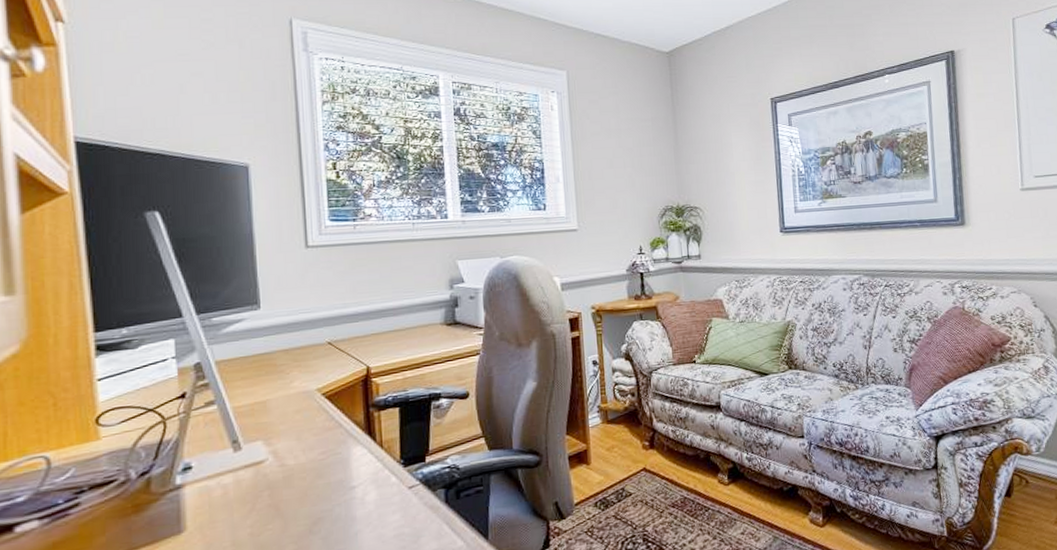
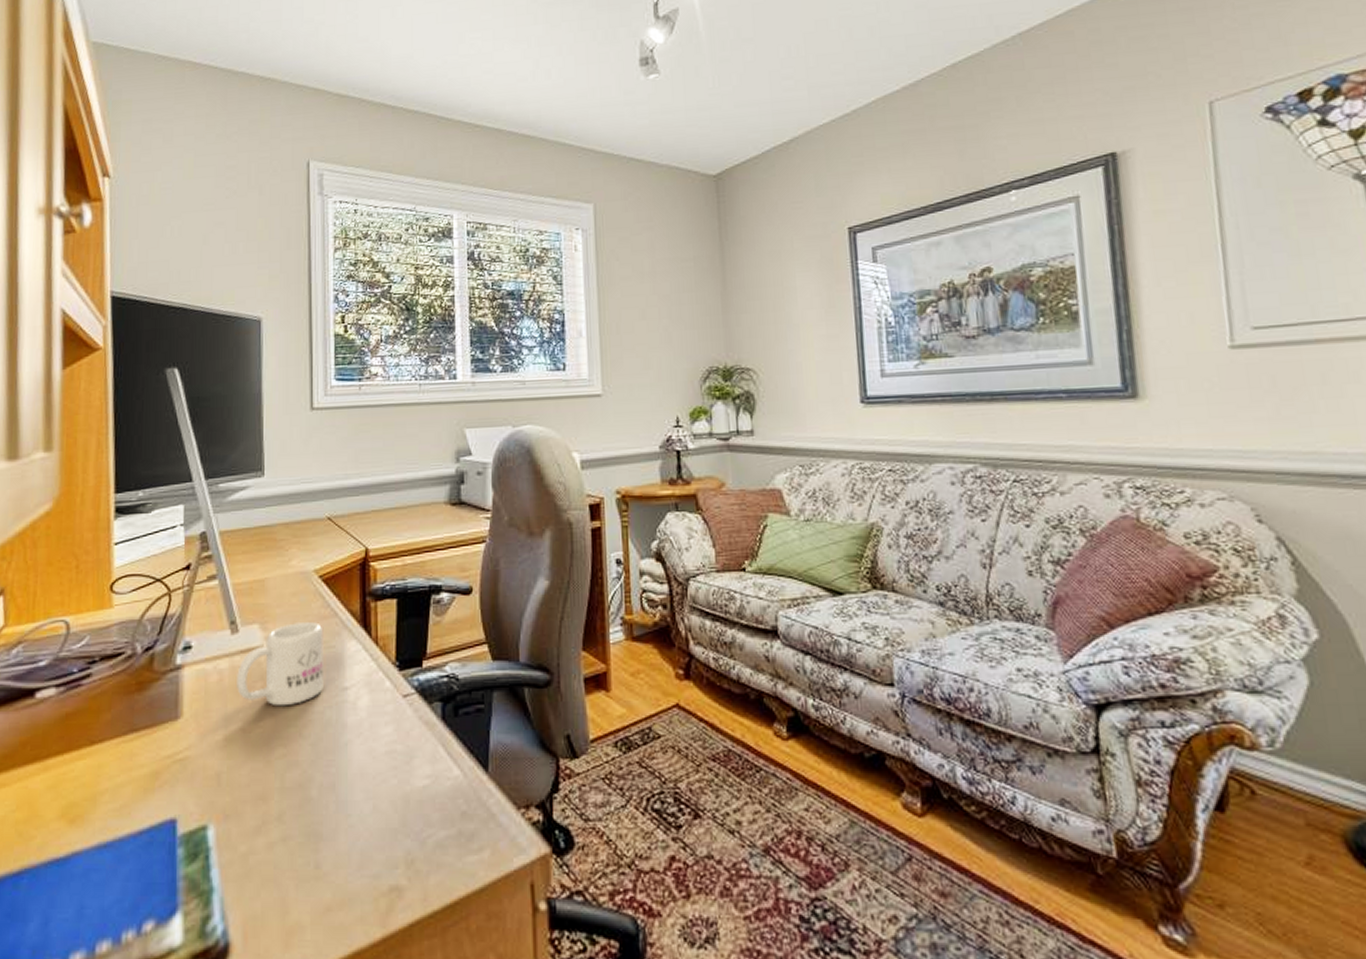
mug: none [242,434,331,510] -> present [237,622,324,707]

